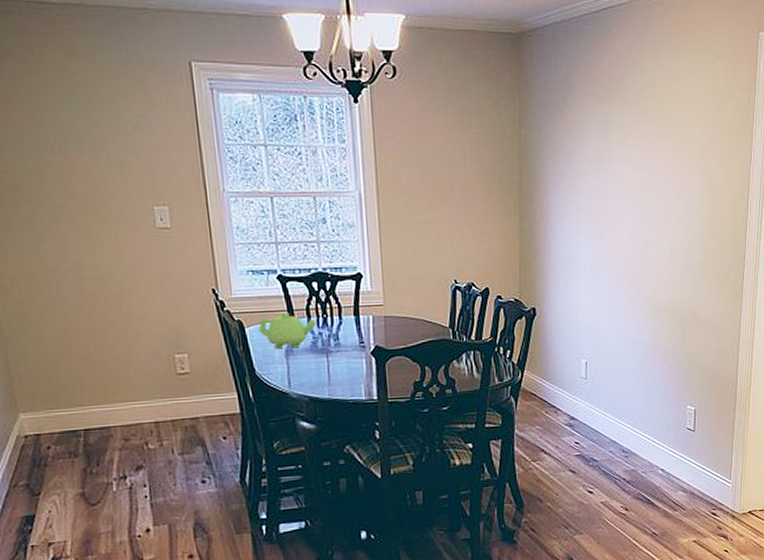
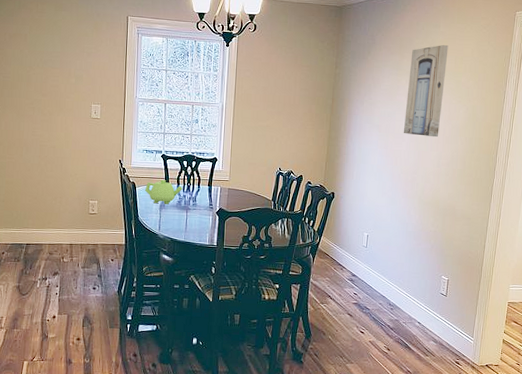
wall art: none [621,84,673,219] -> present [403,44,449,138]

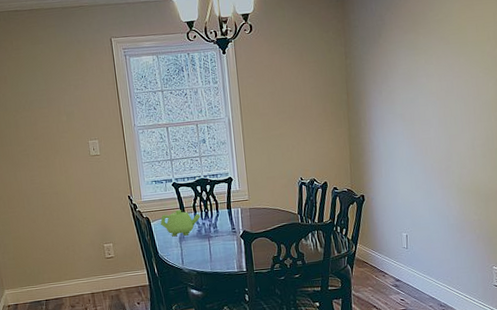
wall art: present [403,44,449,138] -> none [427,13,469,119]

